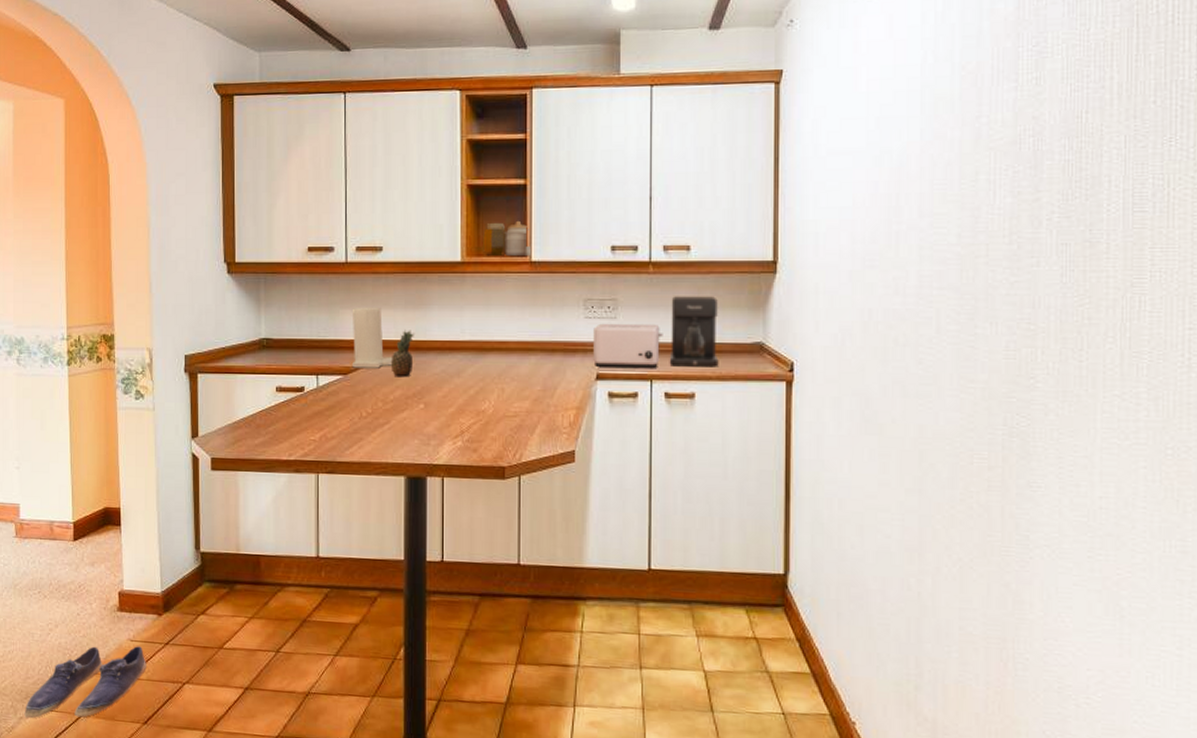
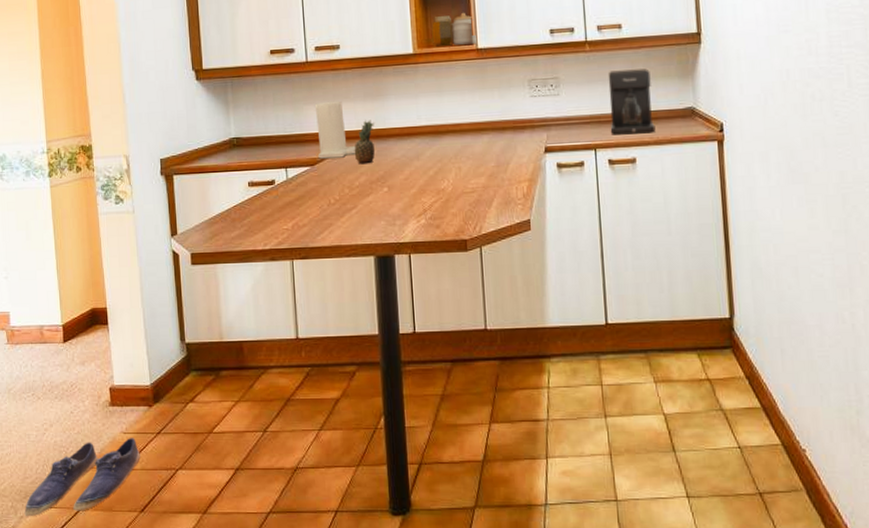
toaster: present [593,323,663,368] -> none [539,97,603,141]

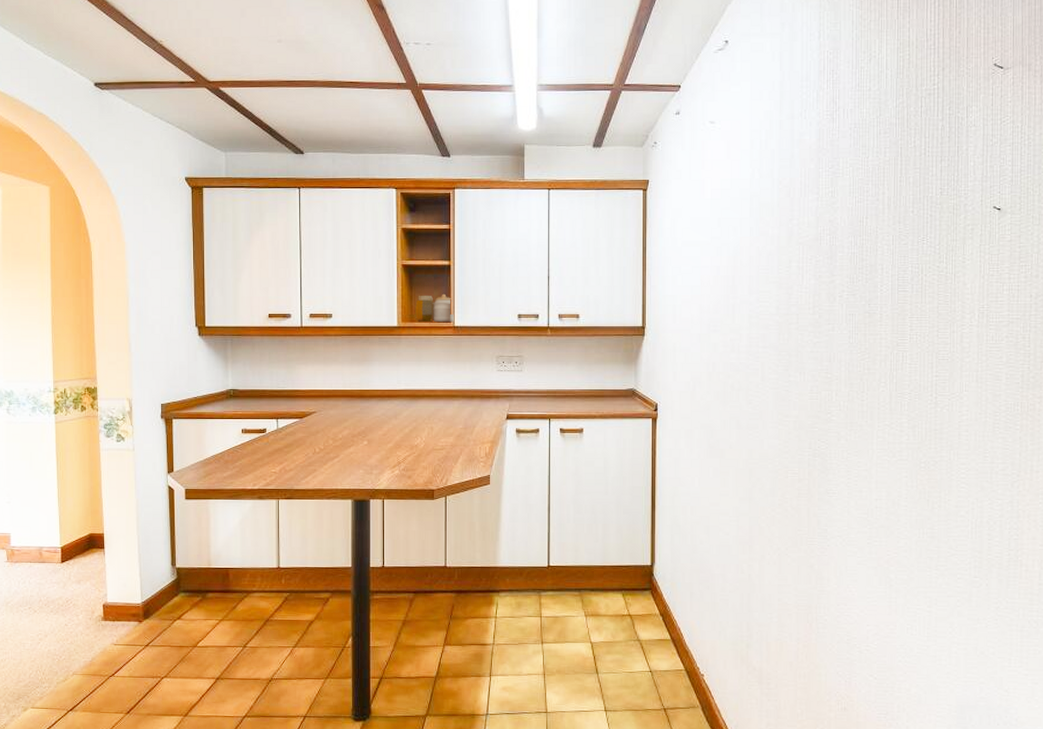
shoe: present [24,438,140,517] -> none [16,649,129,716]
paper towel: present [314,100,356,159] -> none [306,363,342,413]
fruit: present [354,120,375,165] -> none [339,381,359,420]
coffee maker: present [608,68,656,135] -> none [563,354,601,408]

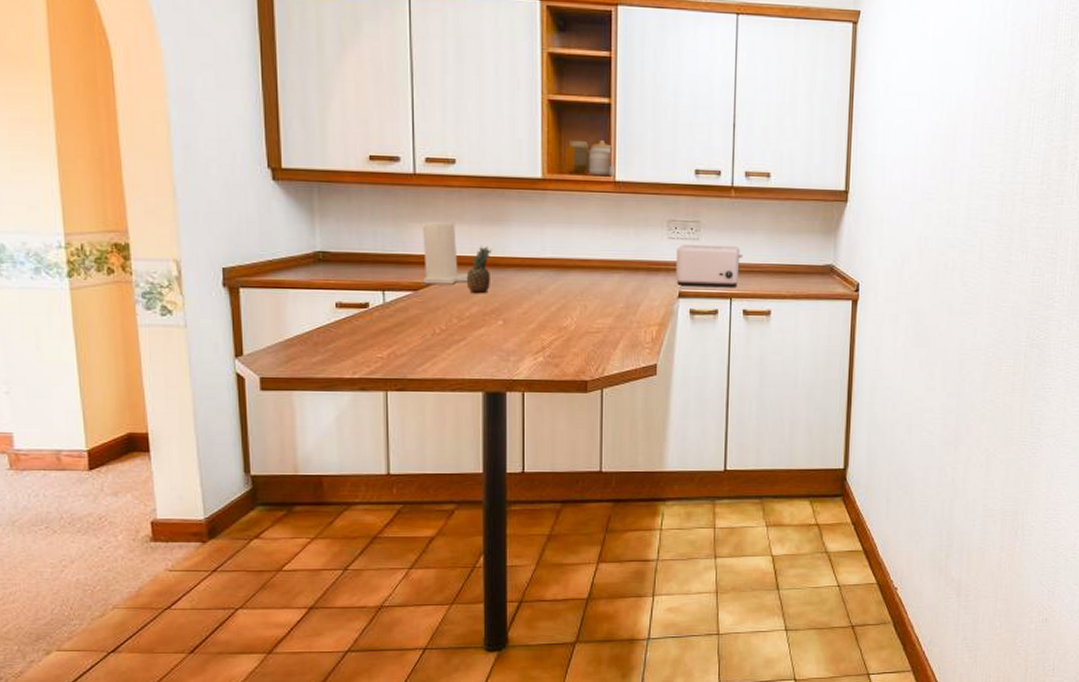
paper towel: none [306,363,342,413] -> present [421,221,469,285]
fruit: none [339,381,359,420] -> present [466,246,491,294]
toaster: none [504,375,559,409] -> present [676,244,743,287]

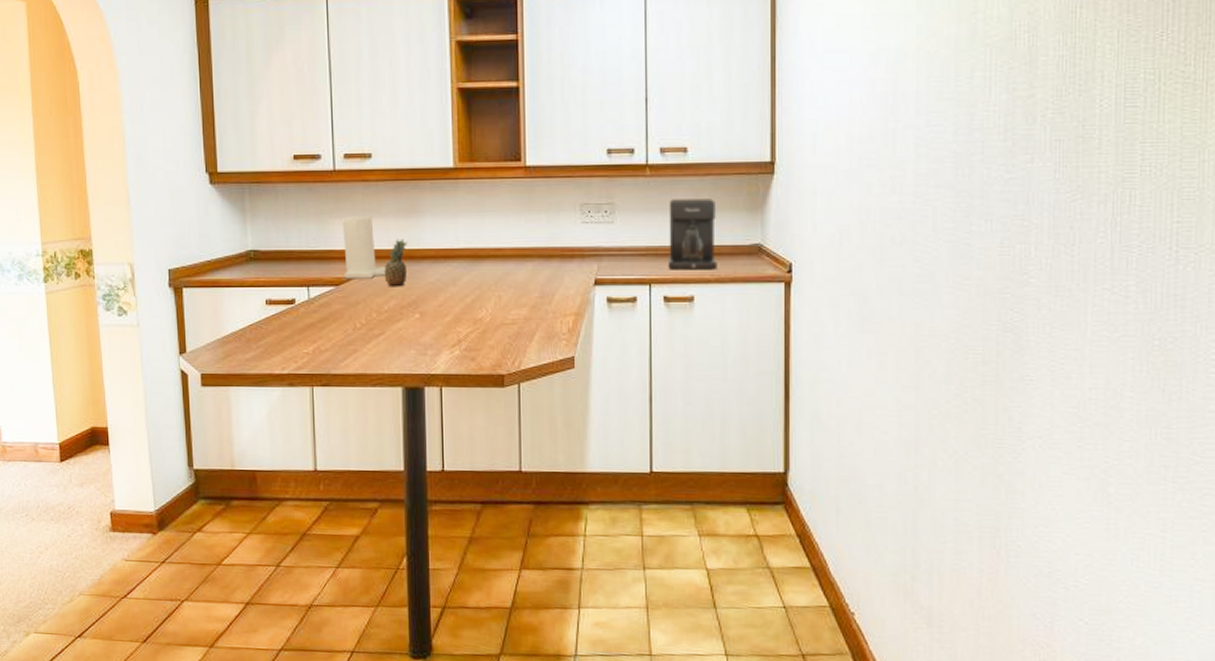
jar: present [565,139,591,176] -> none [475,126,501,163]
jar: present [588,139,616,177] -> none [498,124,526,162]
toaster: present [676,244,743,287] -> none [591,227,661,272]
coffee maker: none [748,220,794,287] -> present [668,198,718,270]

